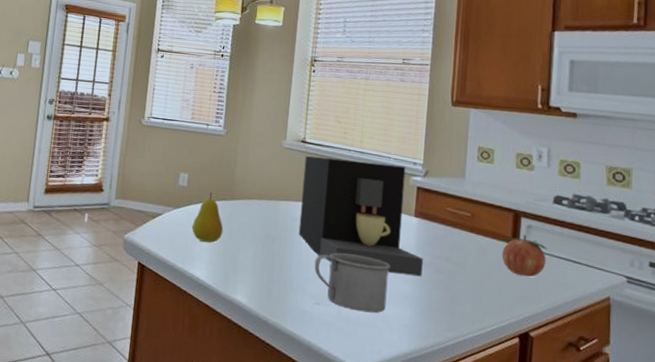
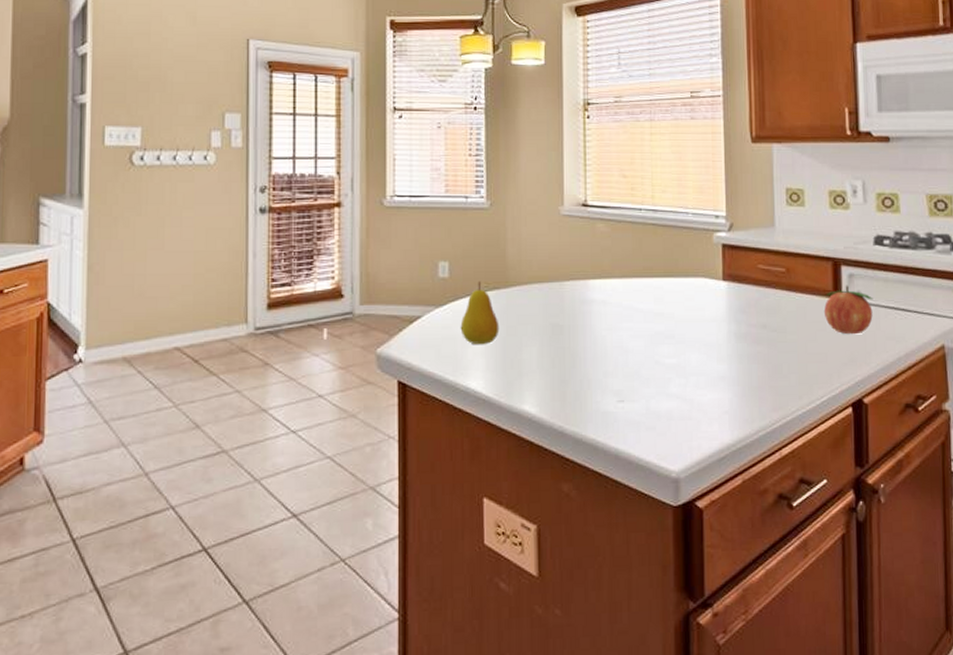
coffee maker: present [298,156,423,277] -> none [589,221,738,352]
mug: present [314,252,390,313] -> none [613,335,701,403]

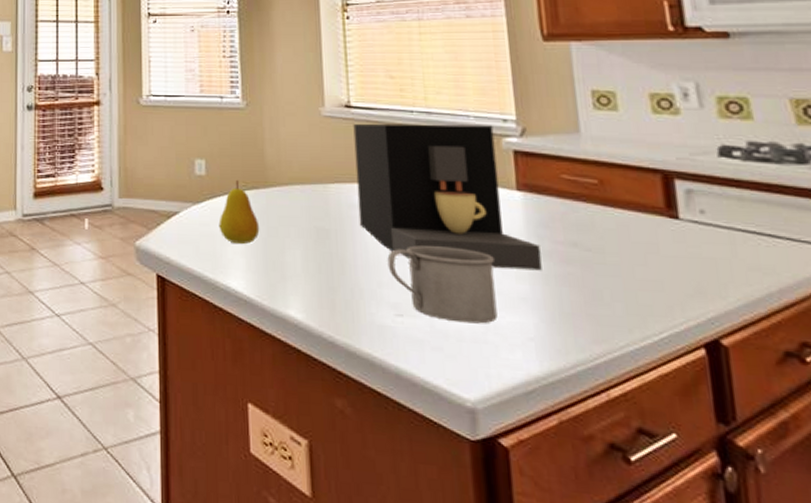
coffee maker: none [589,221,738,352] -> present [353,123,542,271]
mug: none [613,335,701,403] -> present [387,245,498,324]
fruit: present [823,285,873,335] -> none [654,202,726,262]

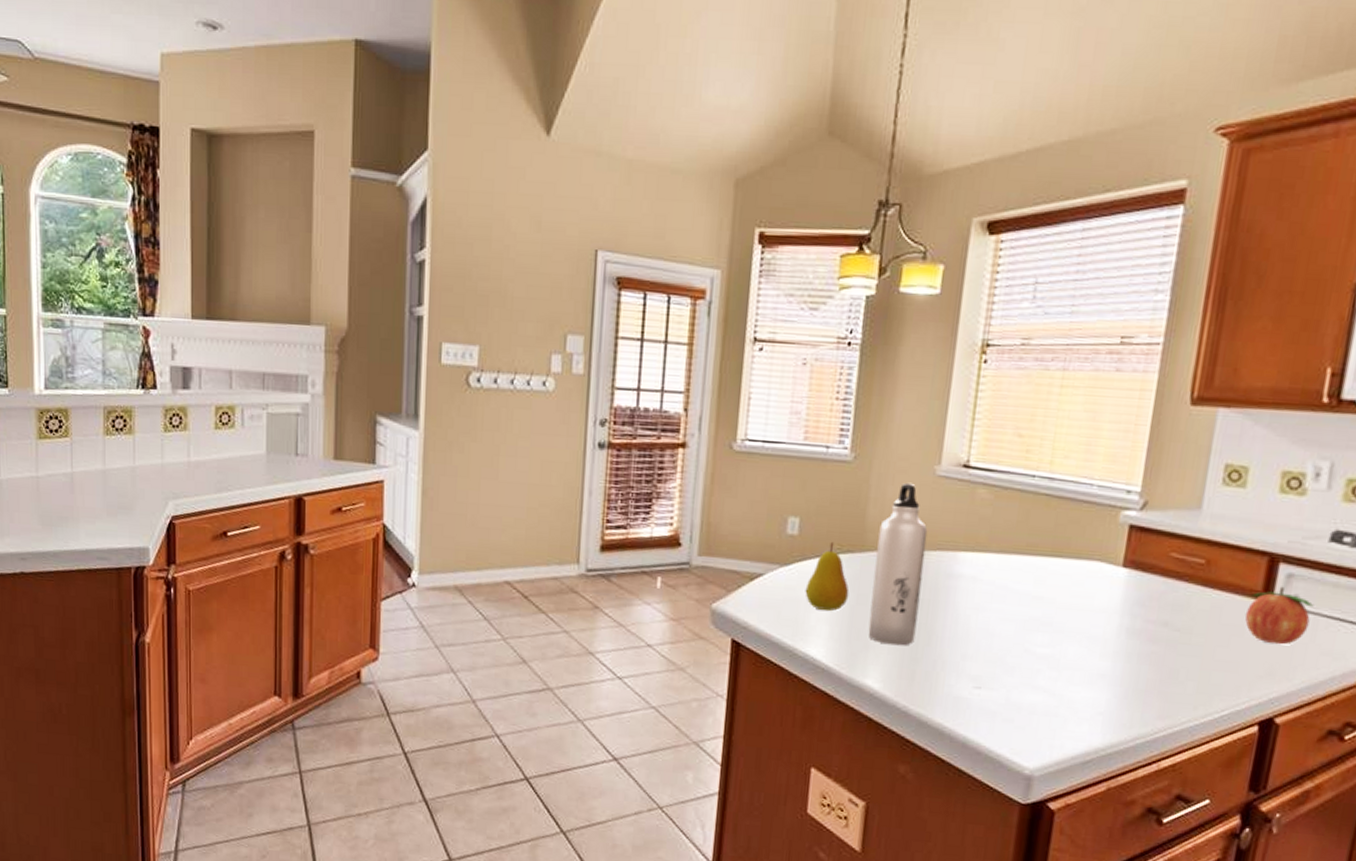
water bottle: none [278,123,329,276] -> present [868,482,928,646]
coffee maker: present [353,123,542,271] -> none [954,486,1131,649]
mug: present [387,245,498,324] -> none [975,619,1083,698]
fruit: none [654,202,726,262] -> present [1245,586,1314,645]

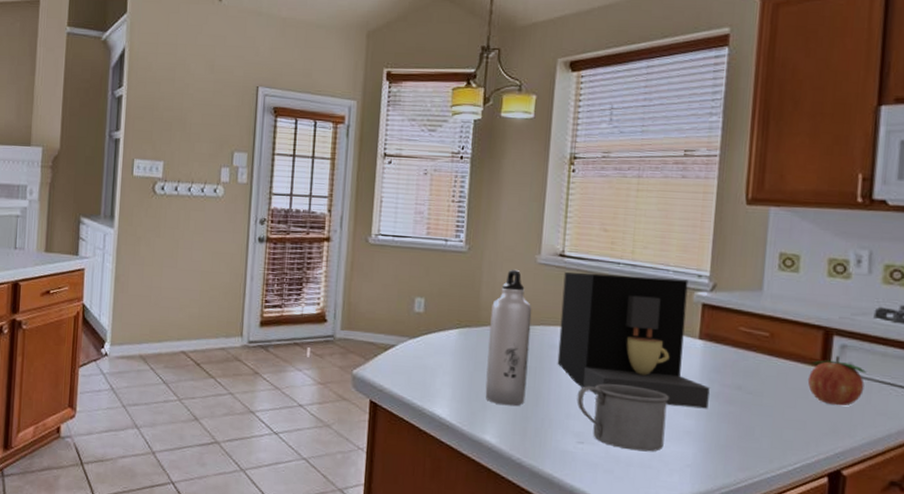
fruit: present [805,541,850,612] -> none [431,318,468,377]
coffee maker: none [954,486,1131,649] -> present [557,272,710,409]
mug: none [975,619,1083,698] -> present [577,383,669,452]

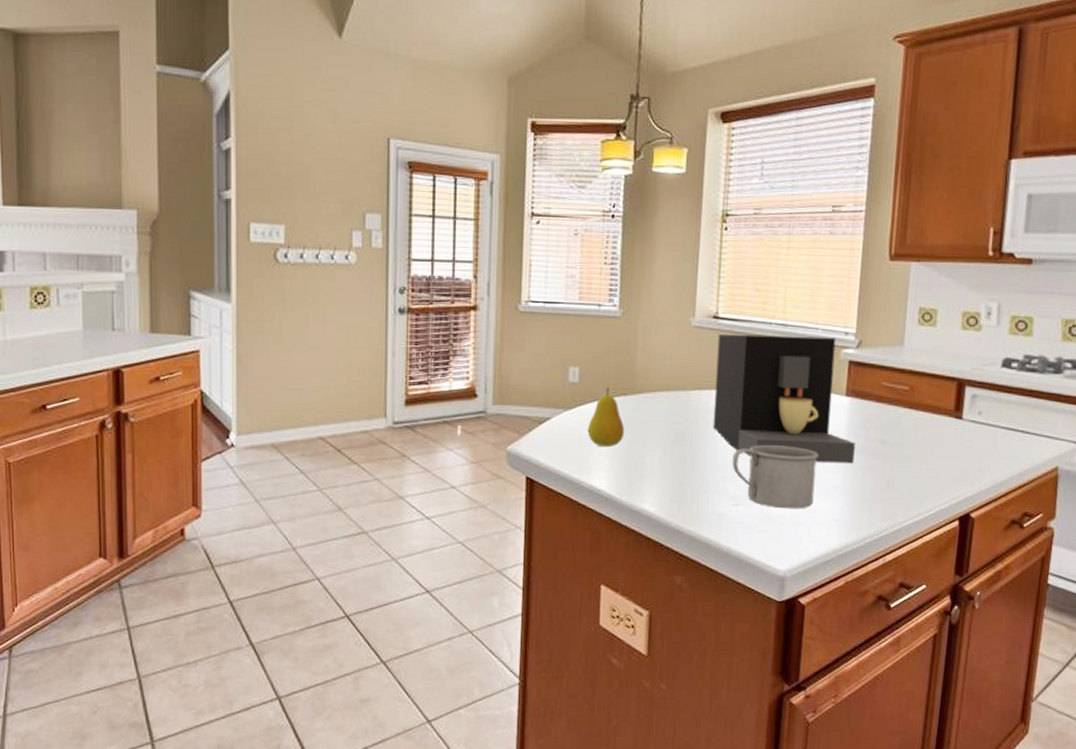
fruit: none [431,318,468,377] -> present [587,386,625,447]
water bottle: present [485,269,532,407] -> none [642,333,687,473]
fruit: present [807,355,867,406] -> none [942,405,994,453]

